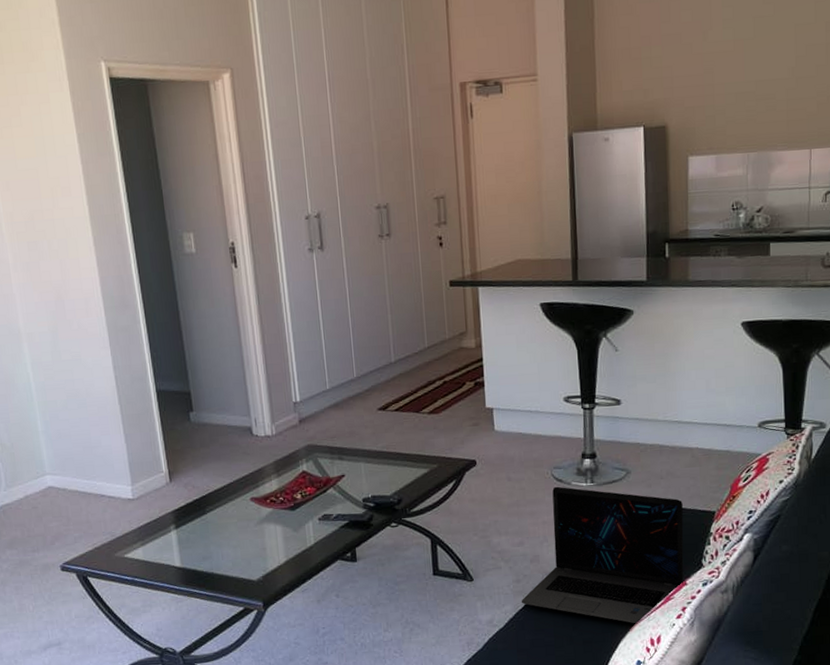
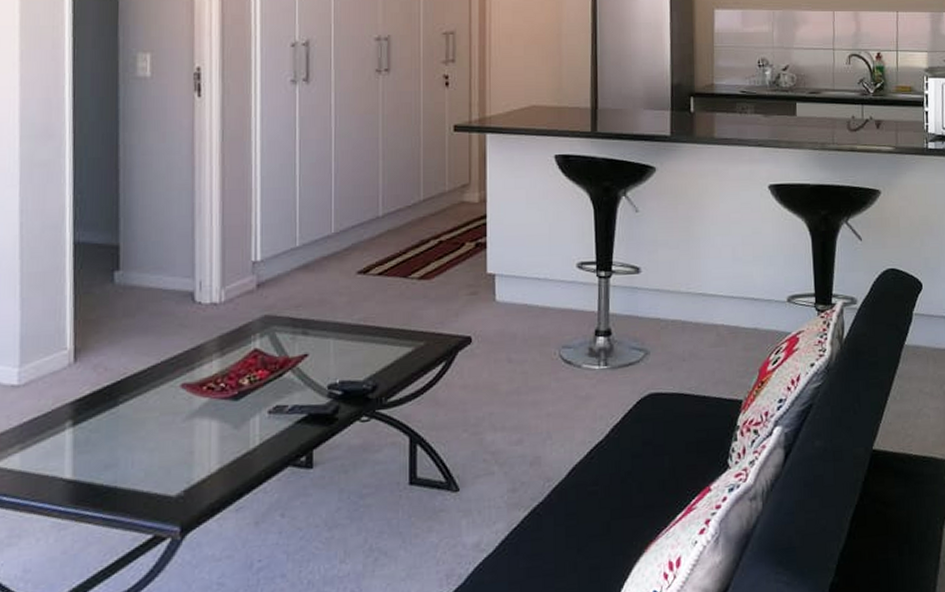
laptop: present [521,486,684,624] -> none [516,369,708,543]

